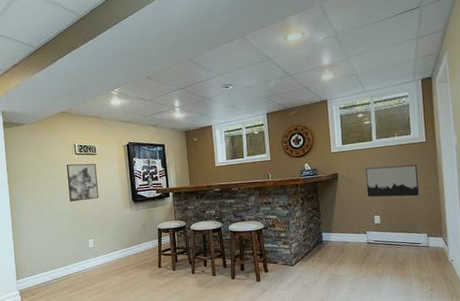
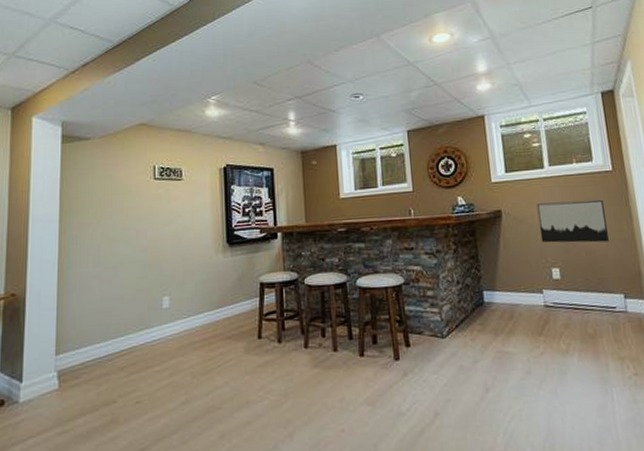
wall art: present [66,163,99,202] -> none [140,191,182,244]

